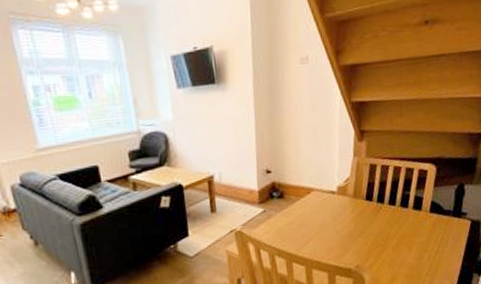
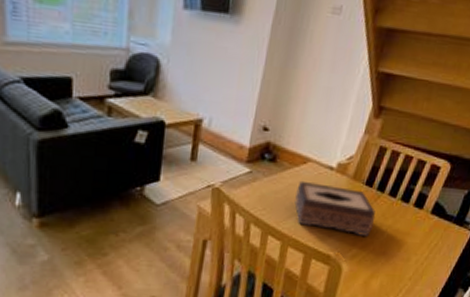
tissue box: none [307,206,382,248] -> present [295,180,376,236]

